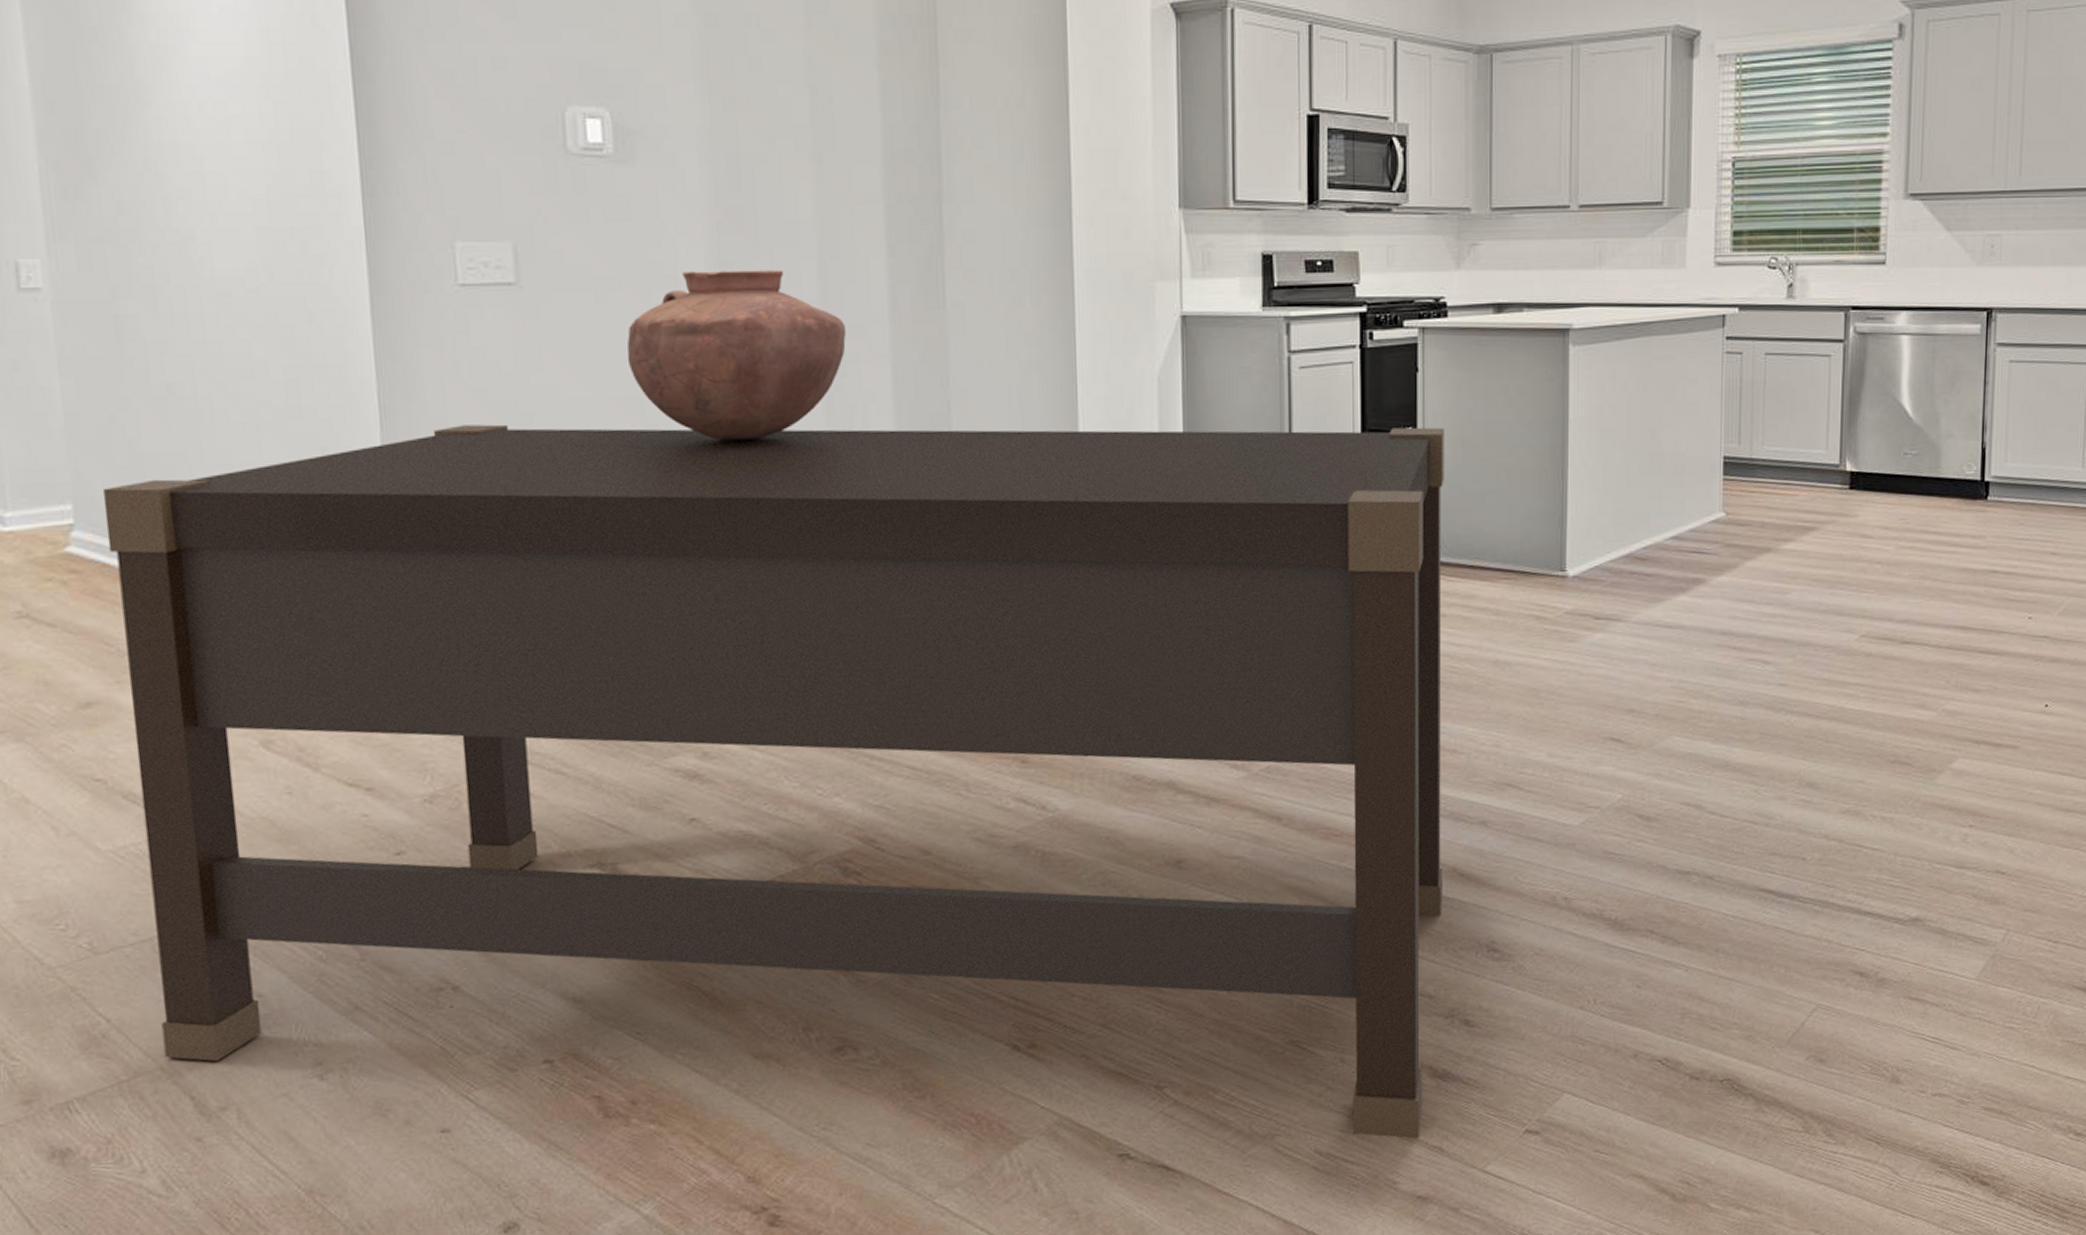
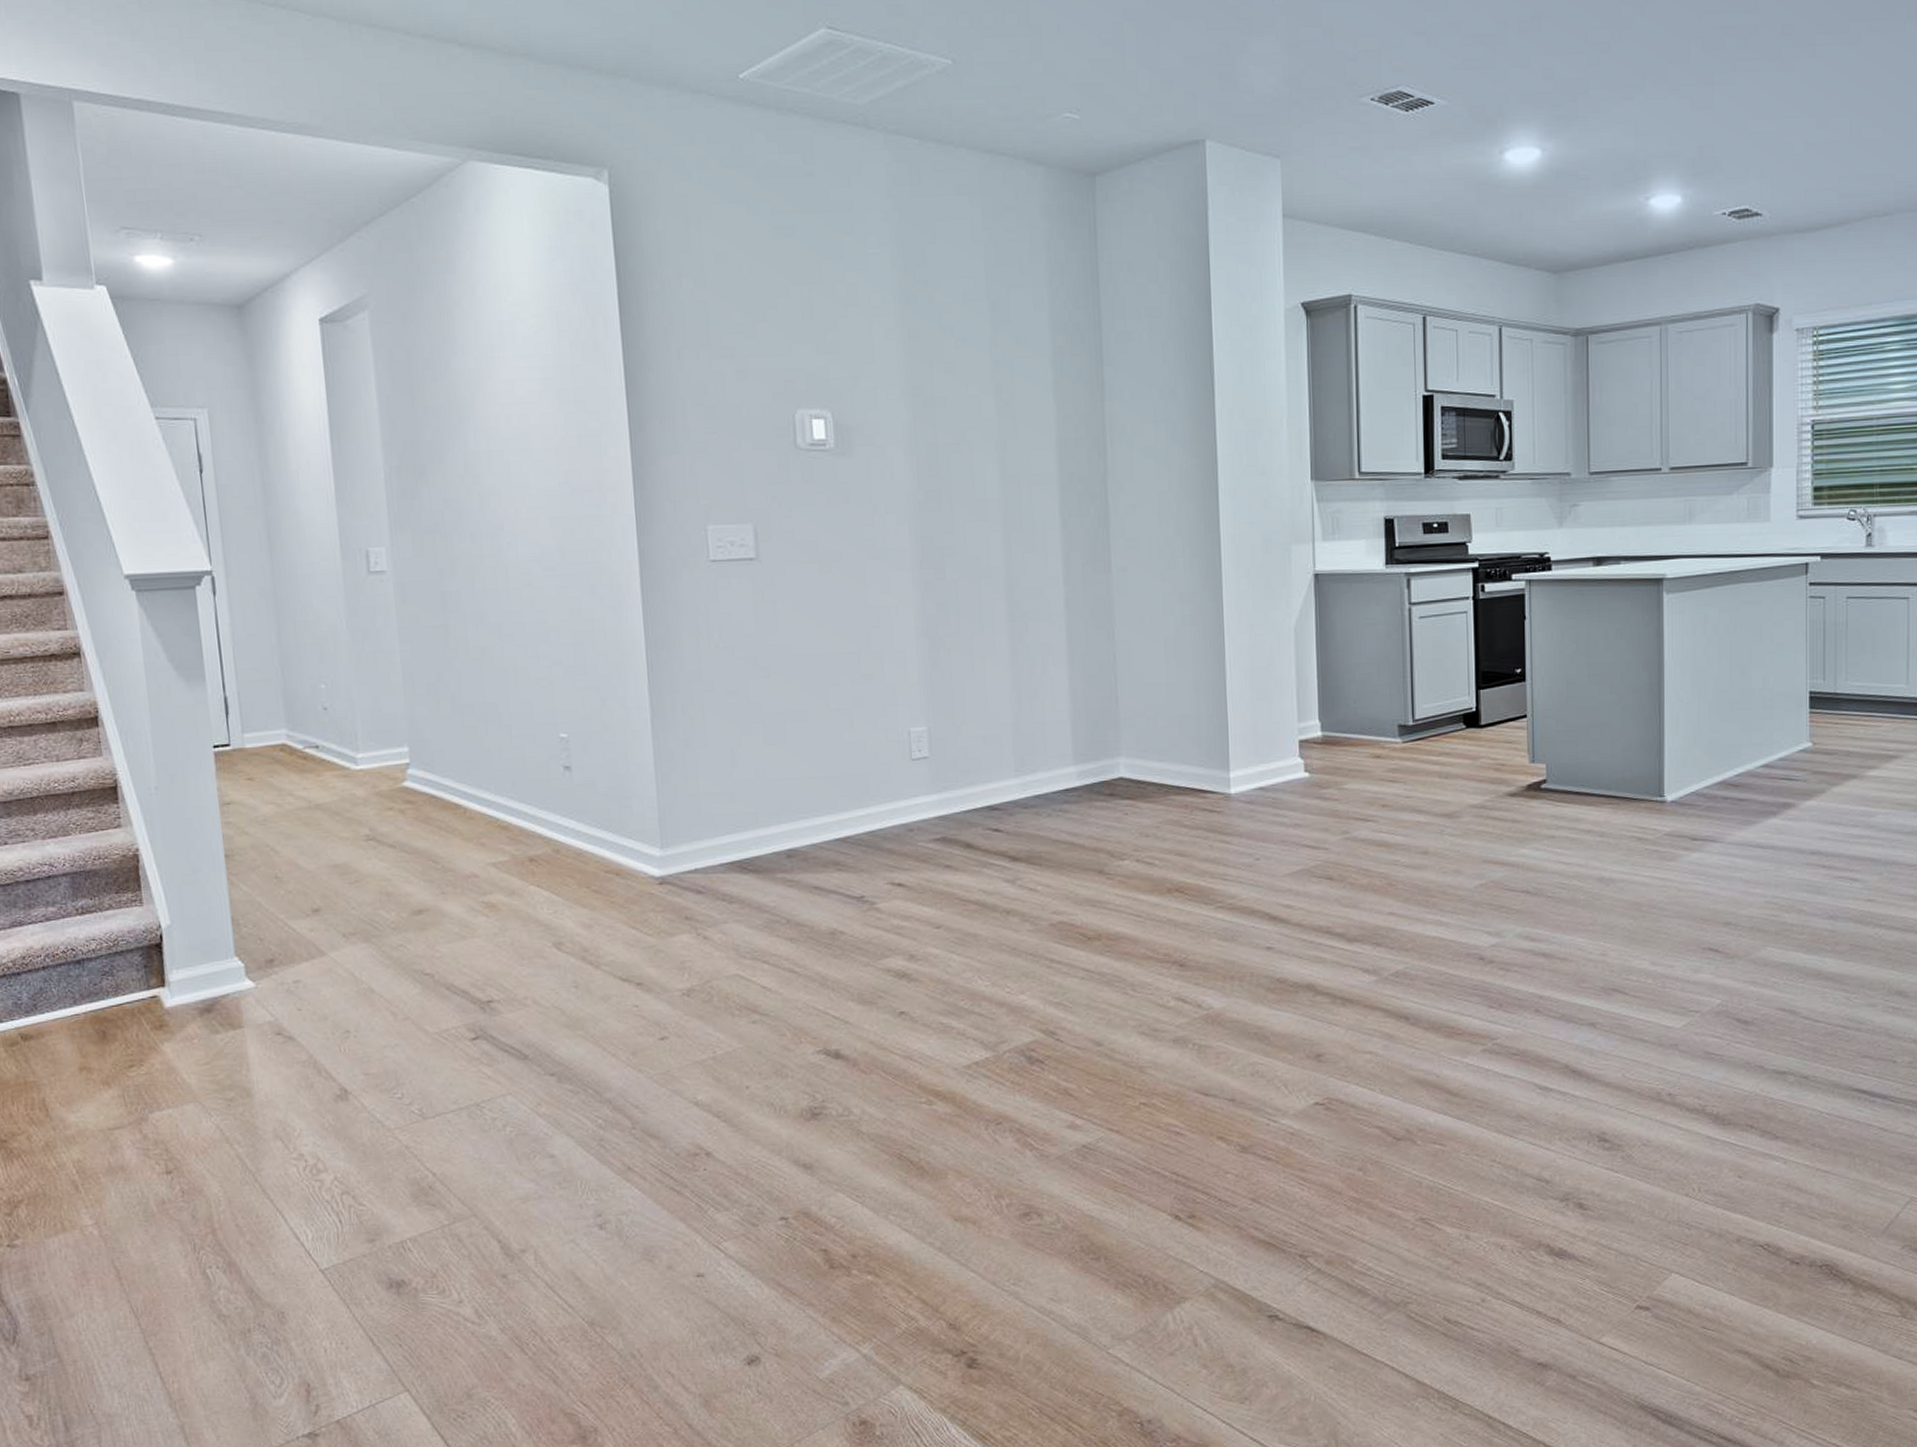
dining table: present [102,424,1444,1139] -> none [431,669,1557,1311]
vase: present [627,270,846,442] -> none [846,542,1027,689]

